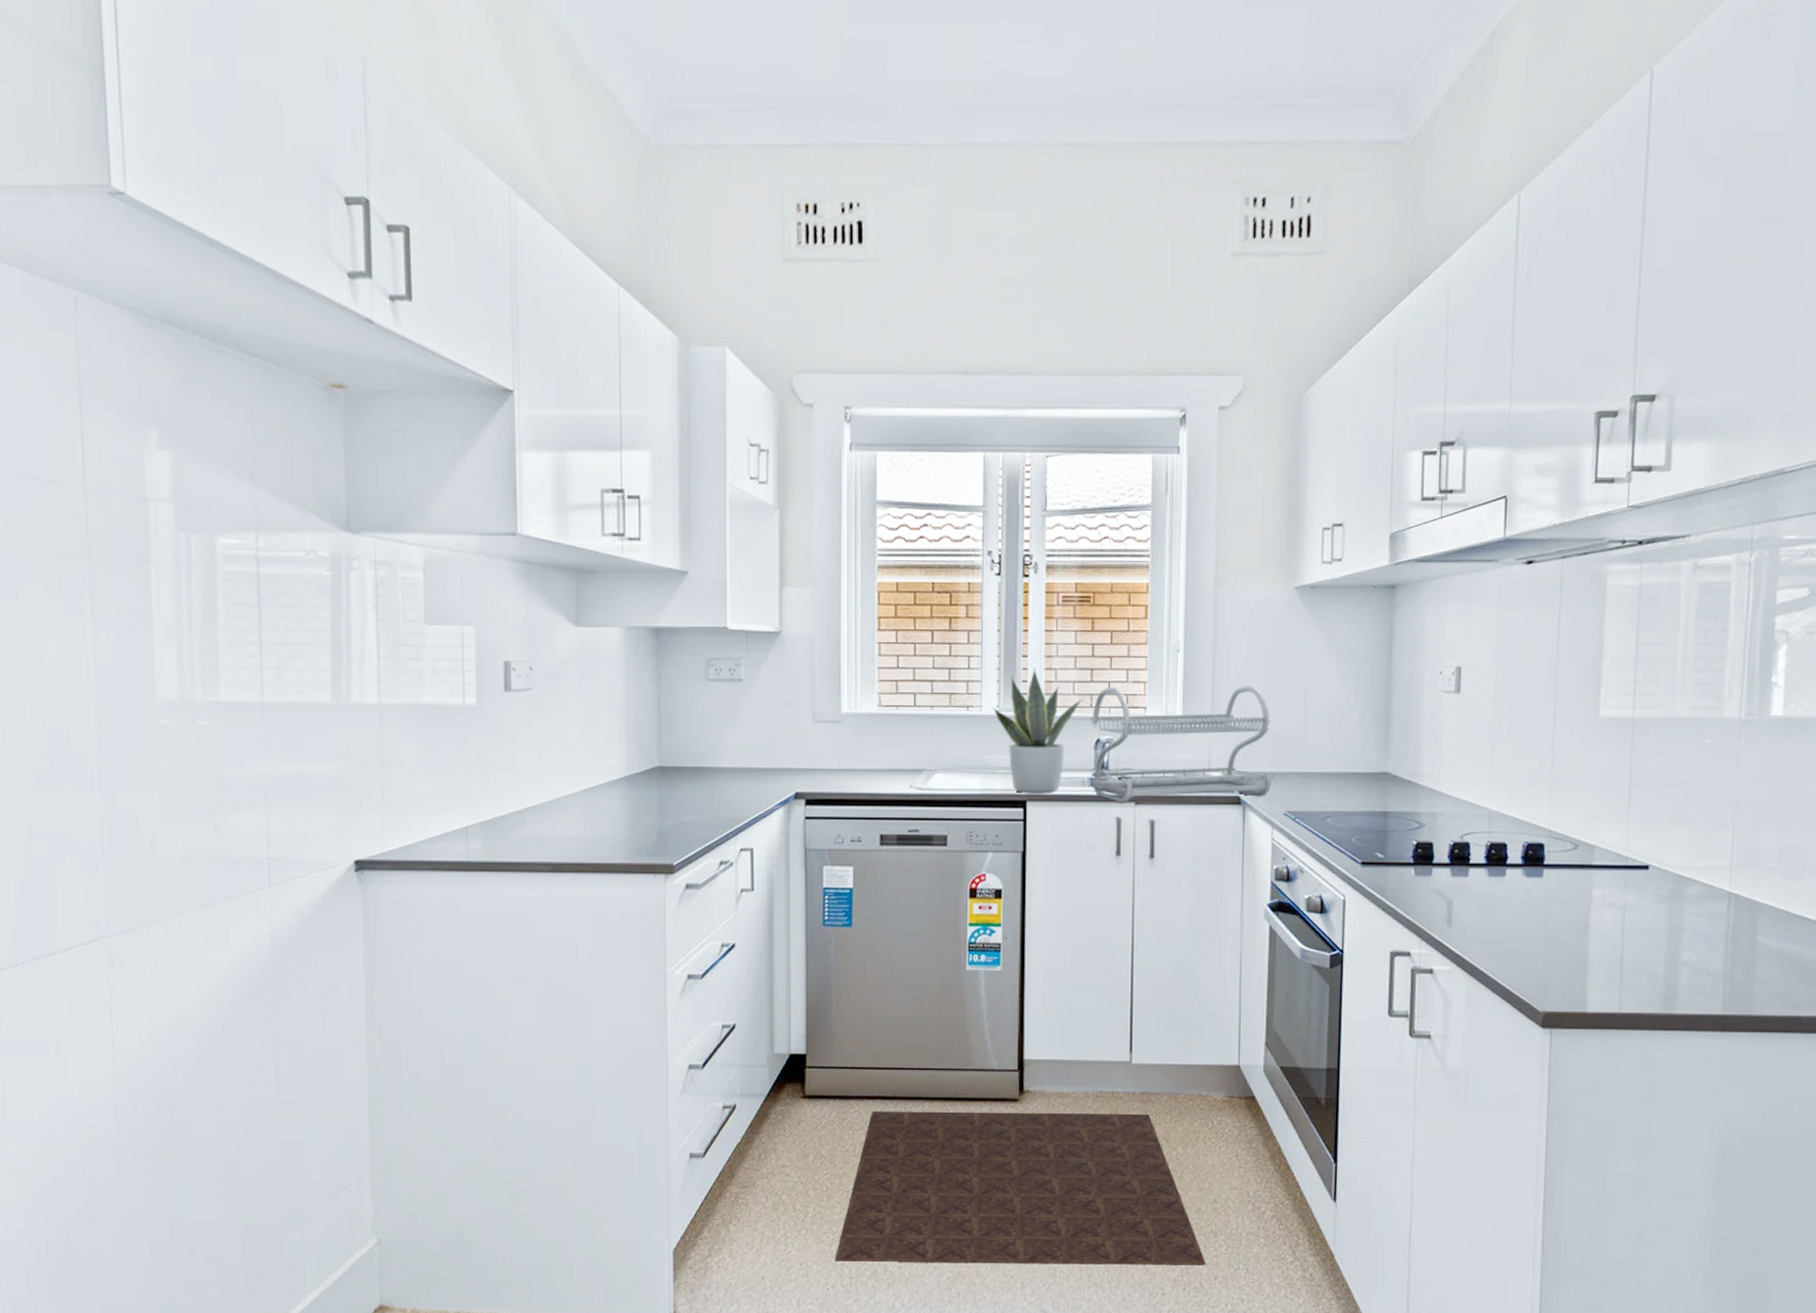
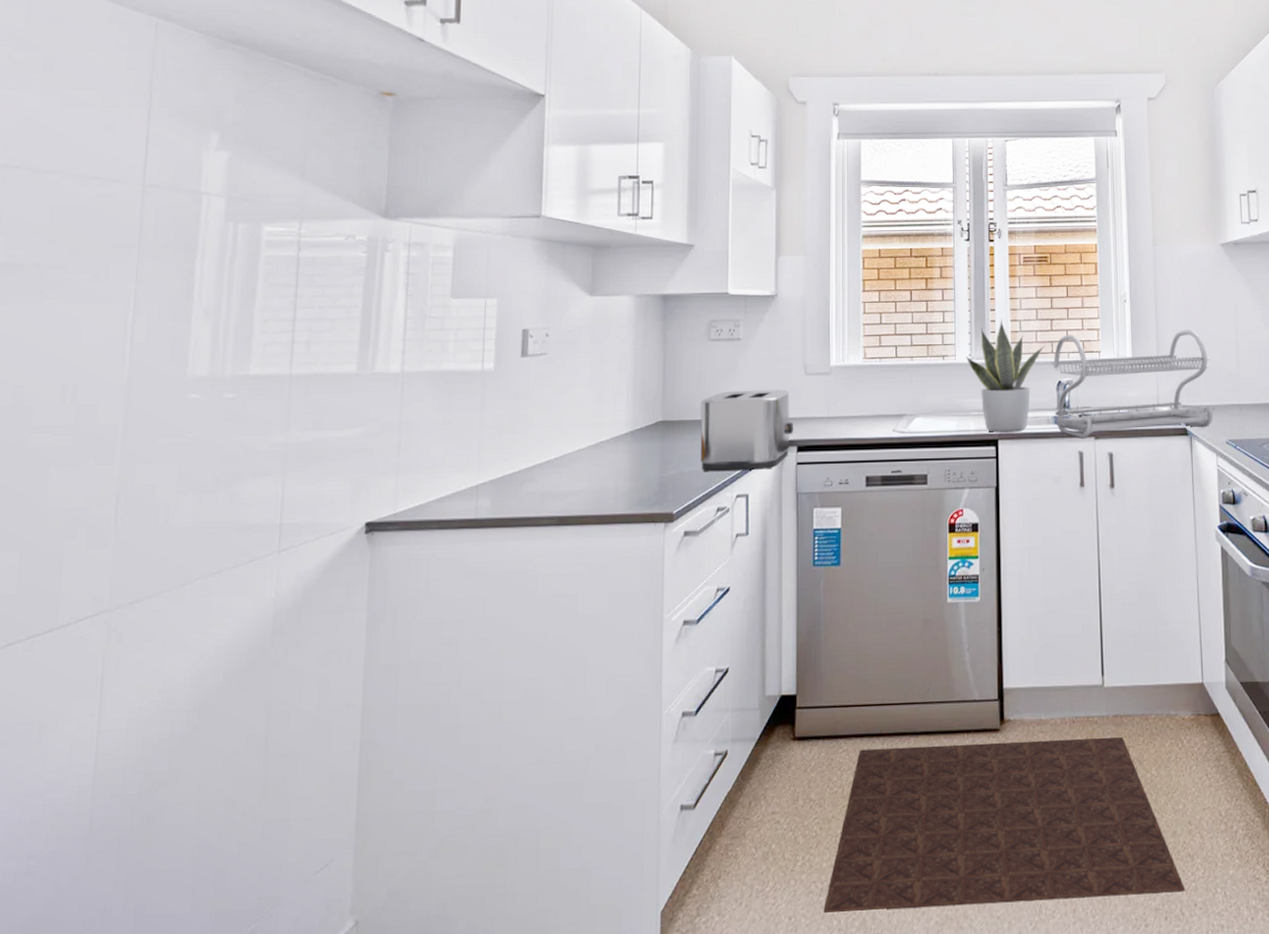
toaster: none [700,736,802,824] -> present [700,389,794,472]

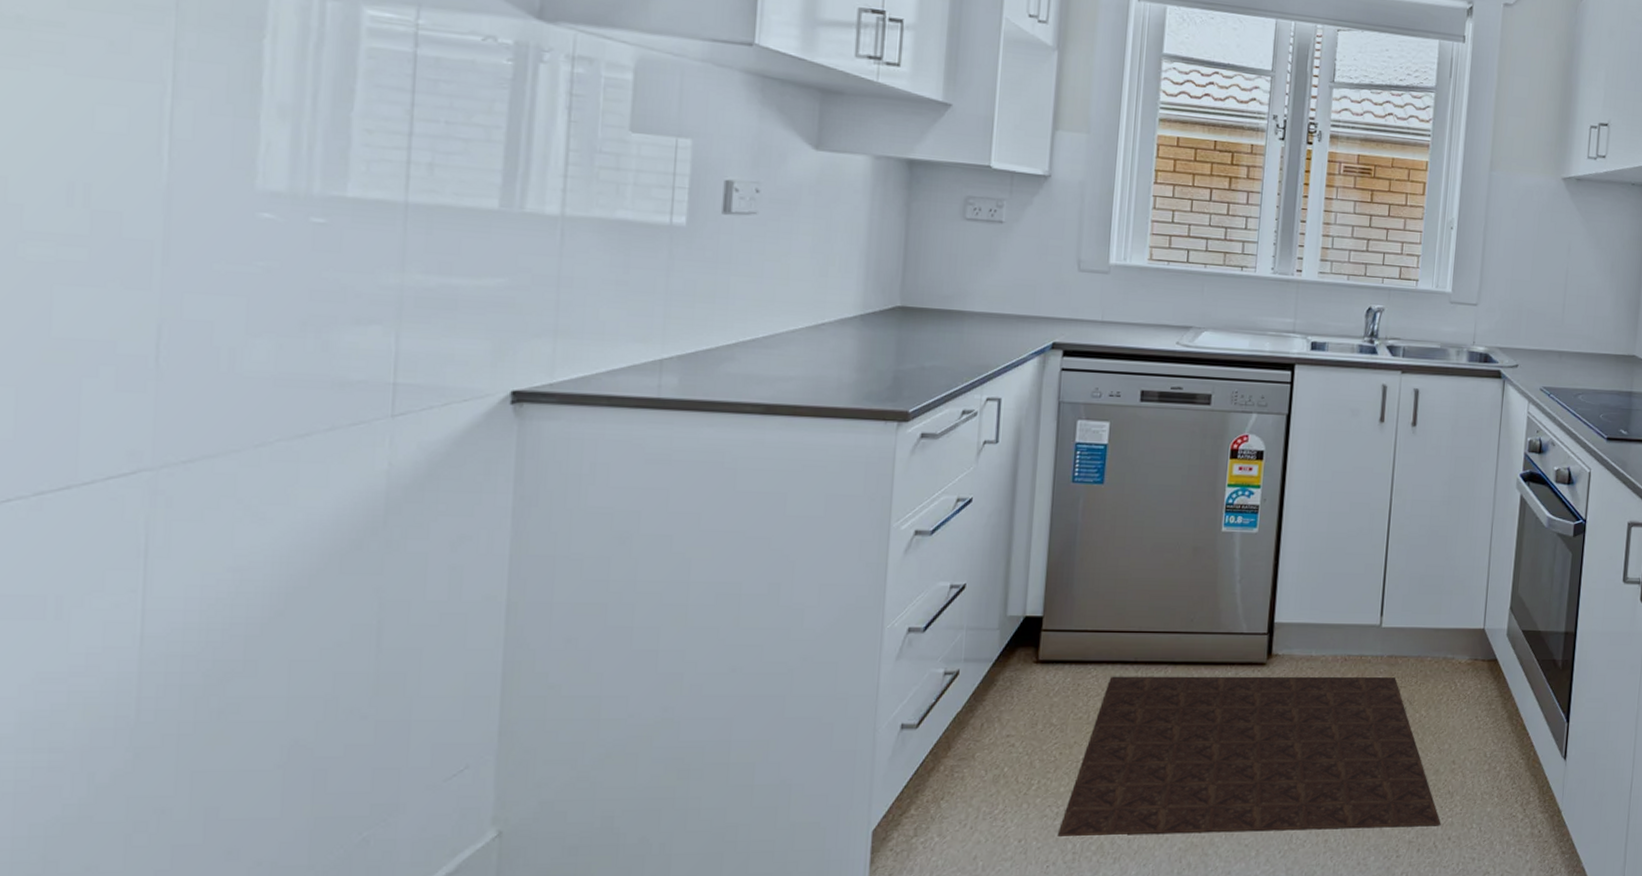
toaster: present [700,389,794,472] -> none [946,280,1061,374]
potted plant: present [965,319,1046,434] -> none [1267,233,1359,359]
dish rack: present [1051,330,1216,440] -> none [1360,258,1536,373]

